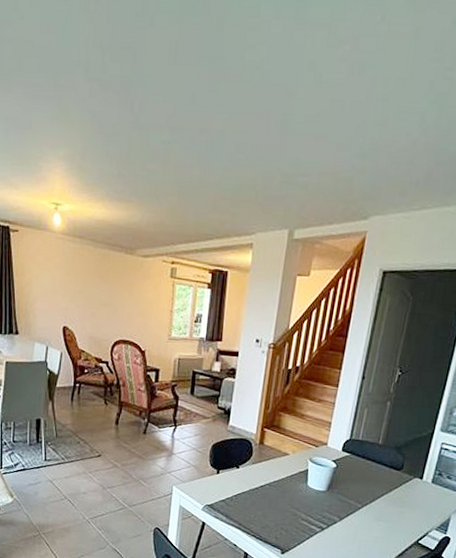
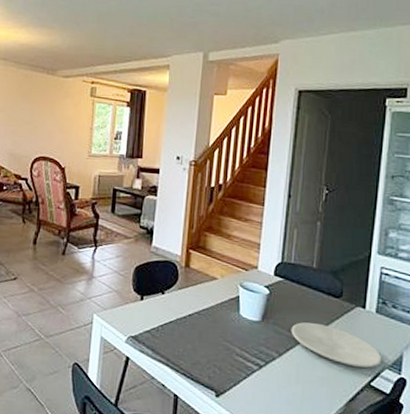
plate: none [352,491,431,529] -> present [291,322,382,368]

